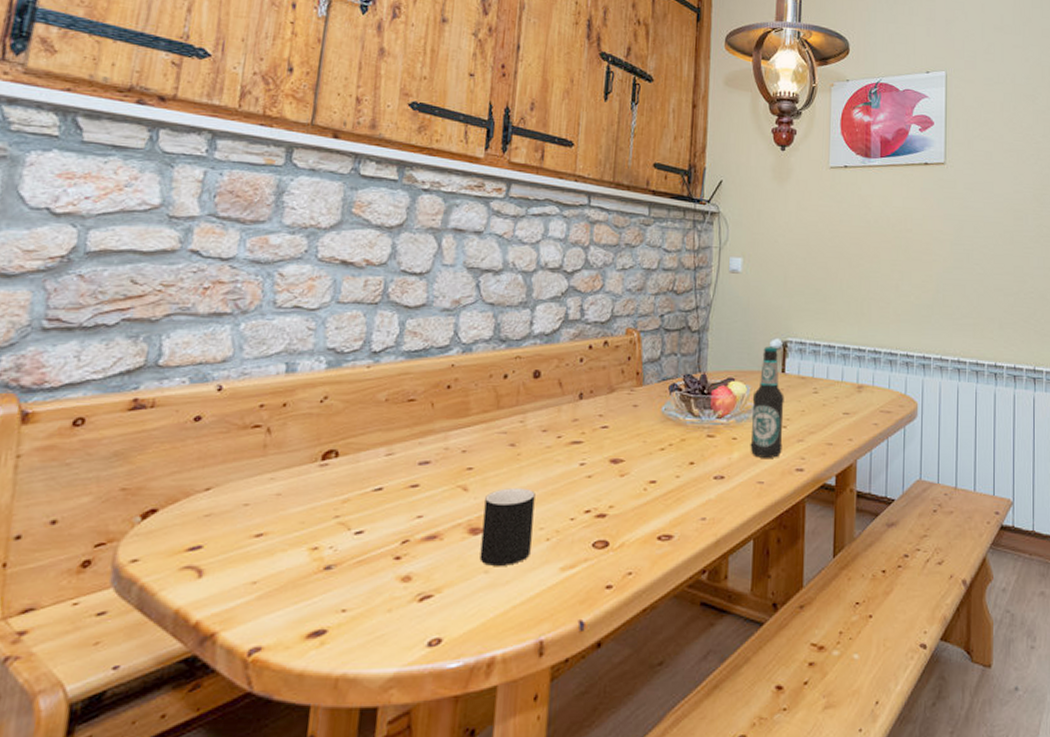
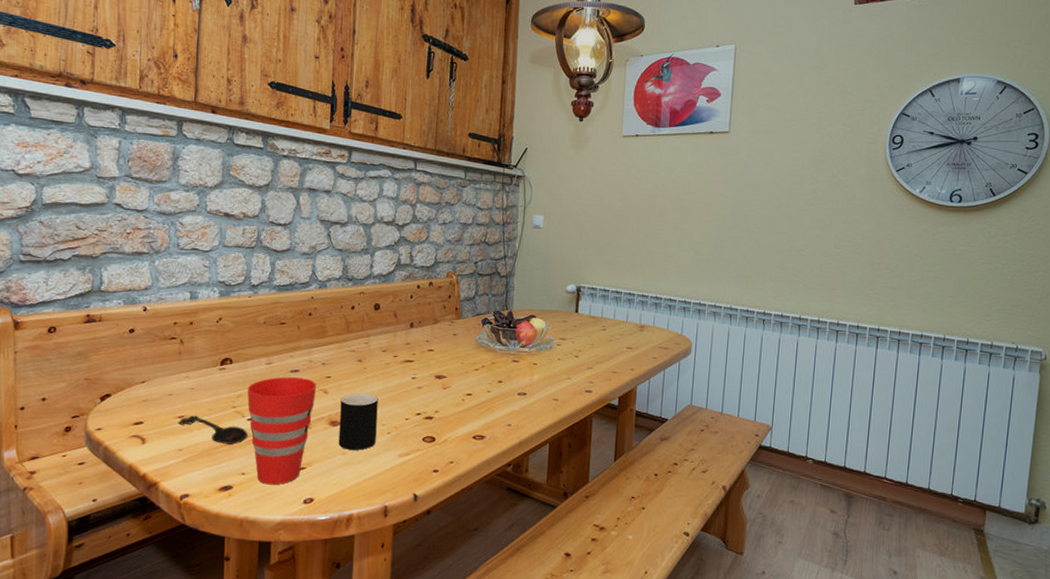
spoon: none [255,532,354,570] -> present [179,415,248,444]
cup: none [356,471,454,624] -> present [247,377,317,485]
bottle: present [750,346,784,458] -> none [547,290,577,381]

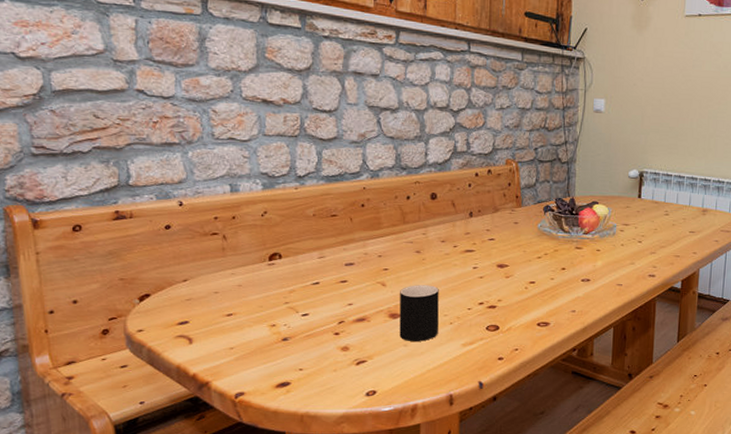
spoon: present [179,415,248,444] -> none [227,313,303,341]
cup: present [247,377,317,485] -> none [299,270,374,379]

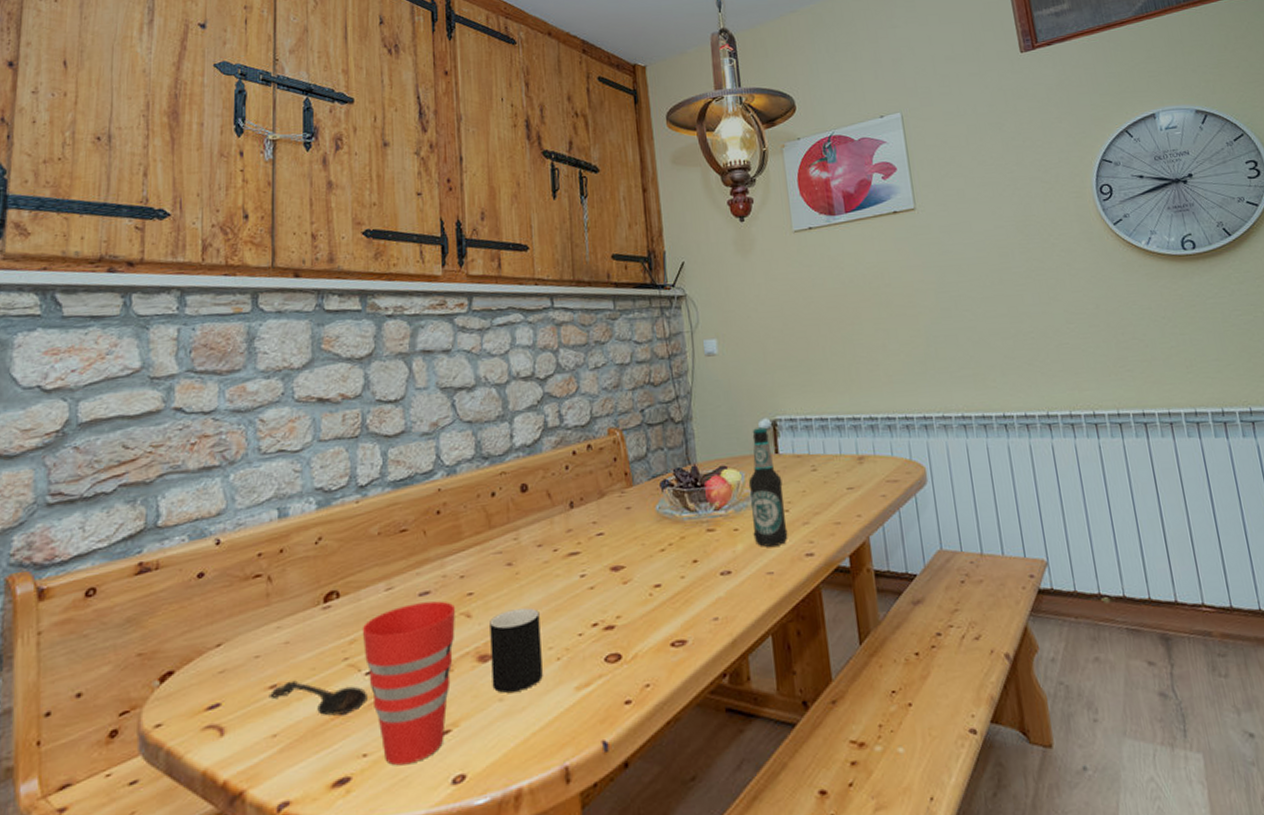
spoon: none [227,313,303,341] -> present [270,680,368,716]
cup: none [299,270,374,379] -> present [362,601,456,766]
bottle: none [611,176,640,266] -> present [748,427,788,547]

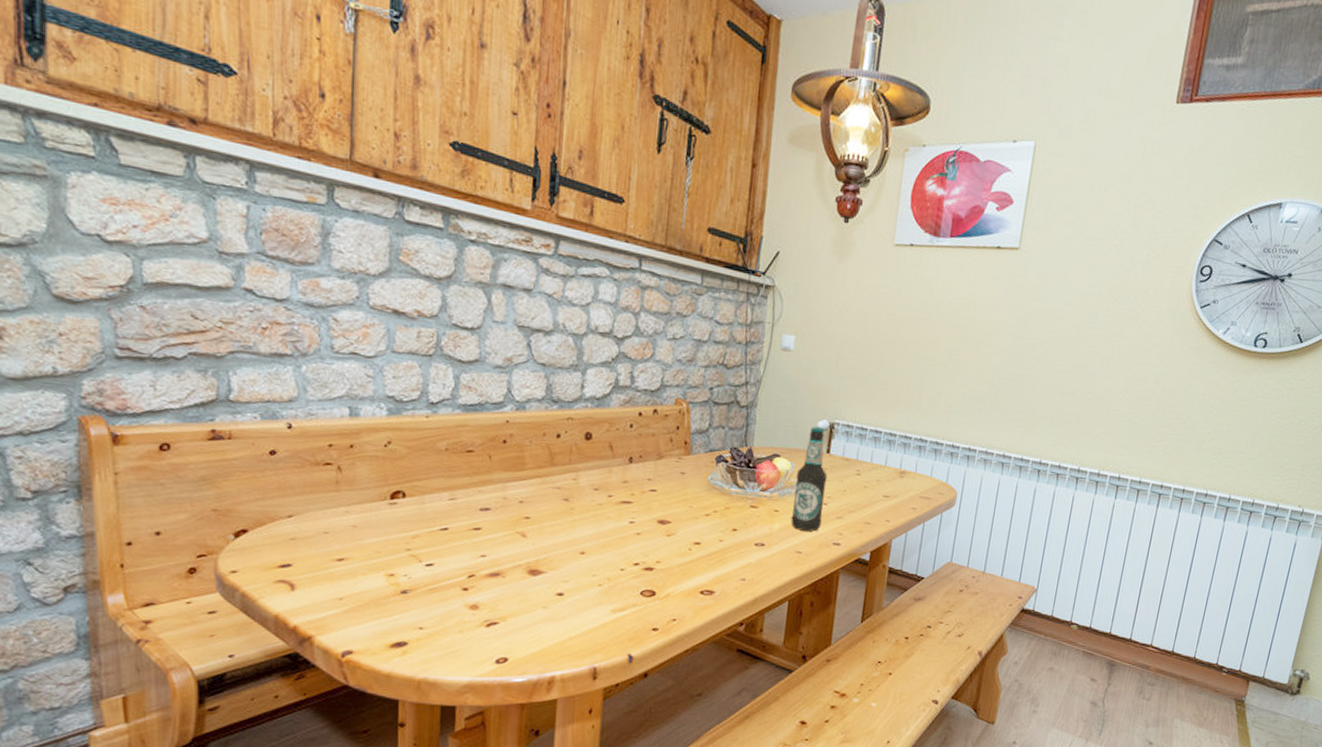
spoon: present [270,680,368,716] -> none [338,558,426,594]
cup: present [362,601,456,766] -> none [424,515,513,642]
cup: present [490,608,543,693] -> none [539,538,588,604]

